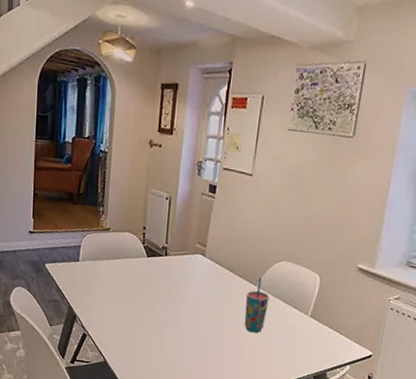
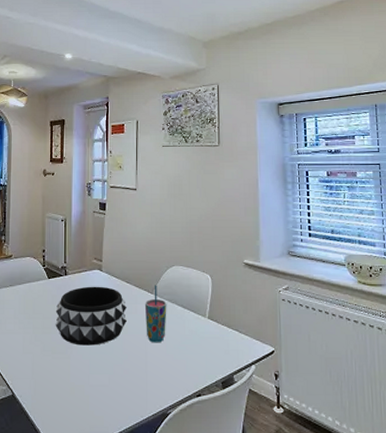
decorative bowl: none [151,270,228,328] -> present [55,286,128,346]

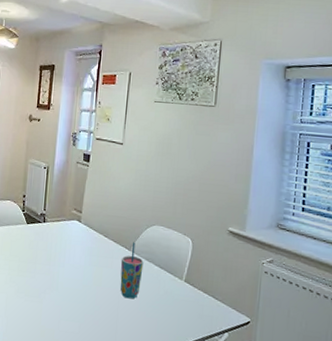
decorative bowl: present [55,286,128,346] -> none [30,235,104,294]

